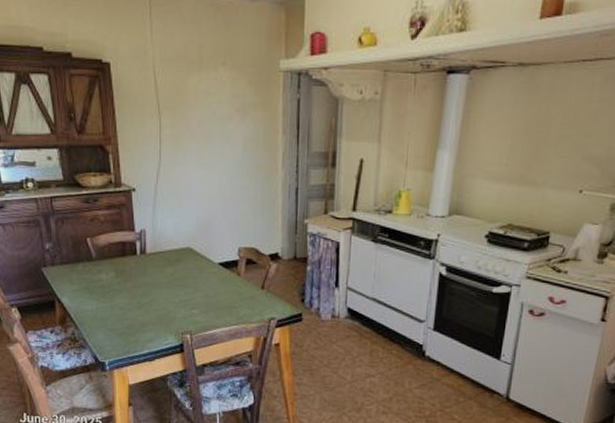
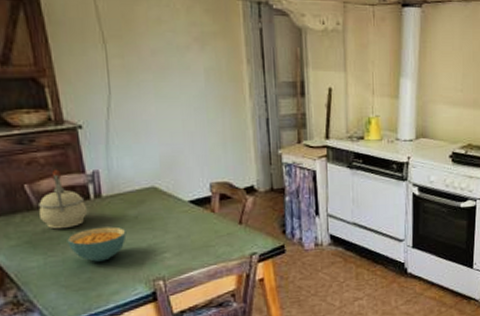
kettle: none [97,226,134,280] -> present [39,169,88,230]
cereal bowl: none [116,280,163,311] -> present [67,226,127,262]

